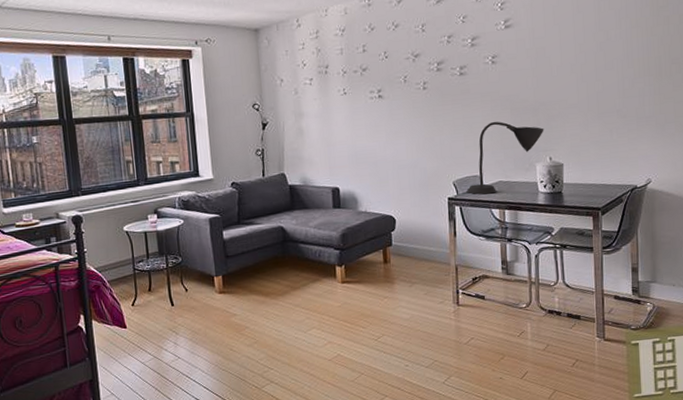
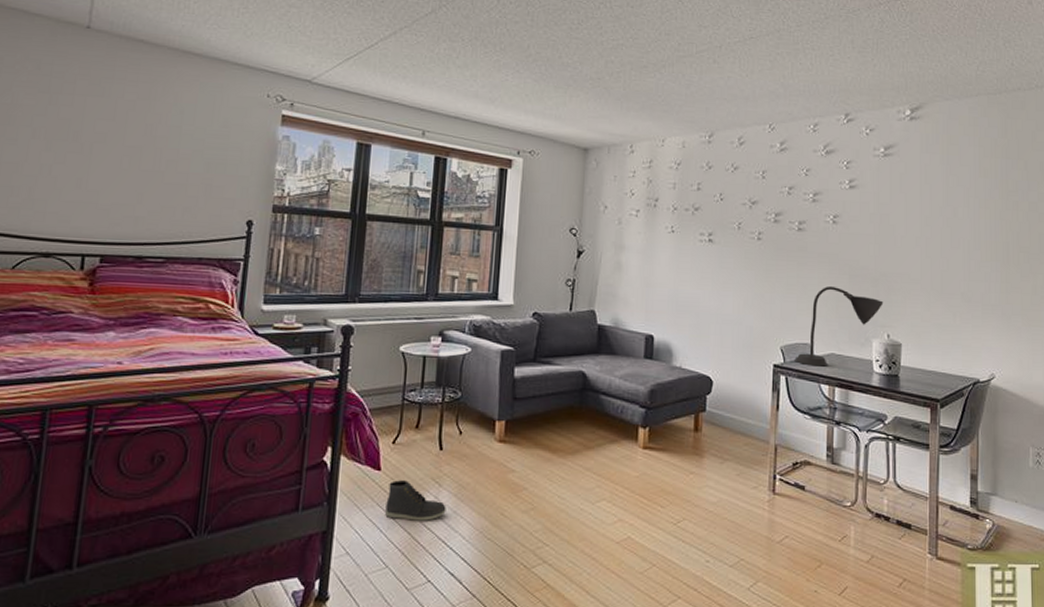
sneaker: none [135,333,185,364] -> present [385,480,446,521]

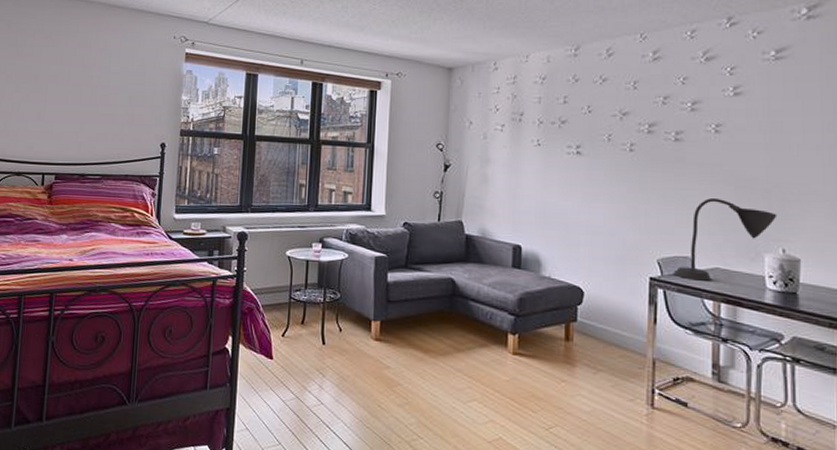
sneaker: present [385,480,446,521] -> none [277,369,329,407]

